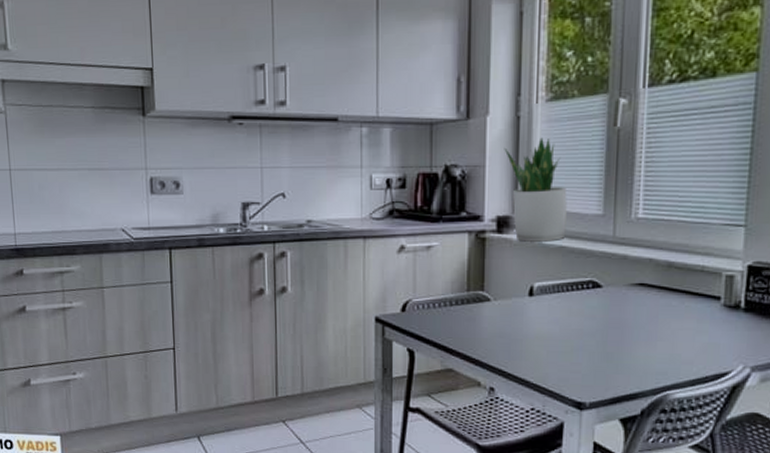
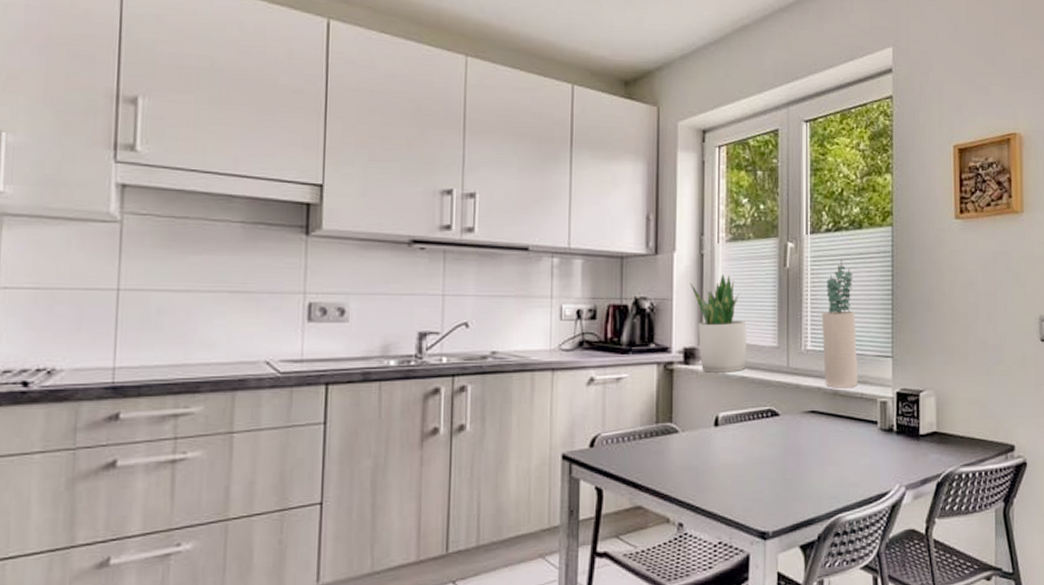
vase: none [657,116,701,260] -> present [821,260,858,388]

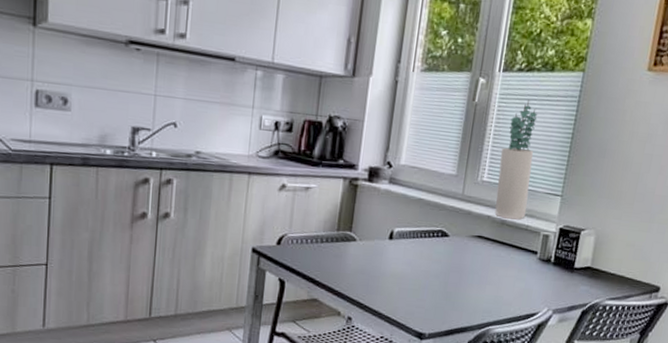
planter: present [689,274,747,373] -> none [381,102,430,194]

